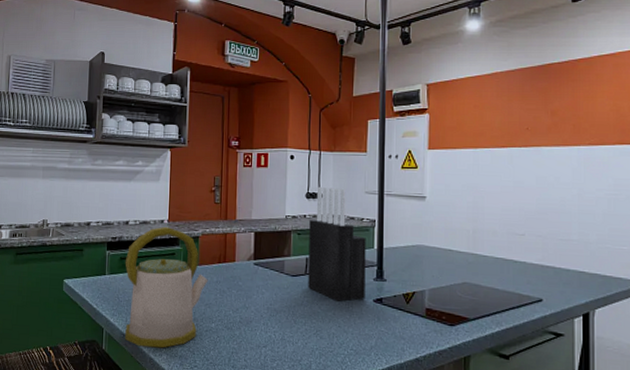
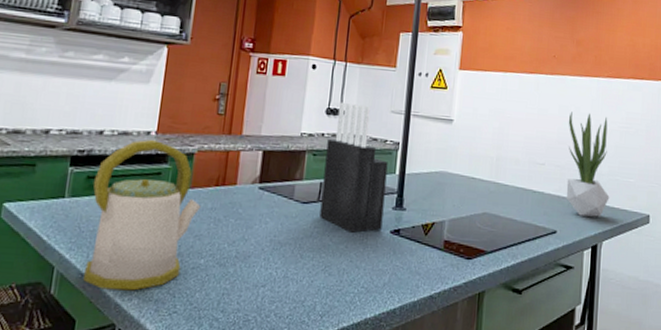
potted plant: none [547,182,600,286] -> present [566,111,610,217]

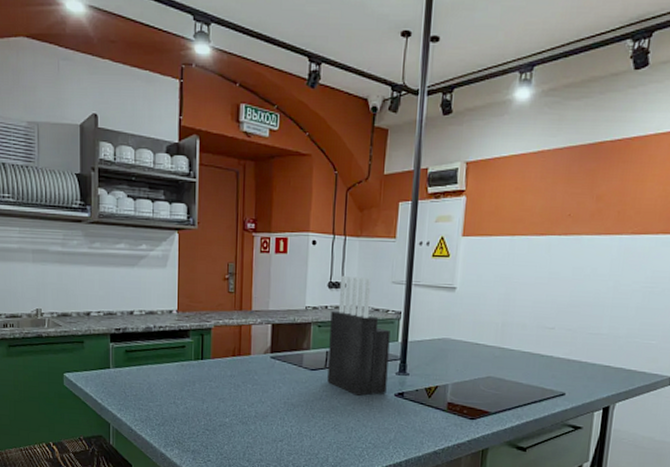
kettle: present [83,139,201,291] -> none [130,317,222,443]
potted plant: present [566,111,610,217] -> none [576,273,629,380]

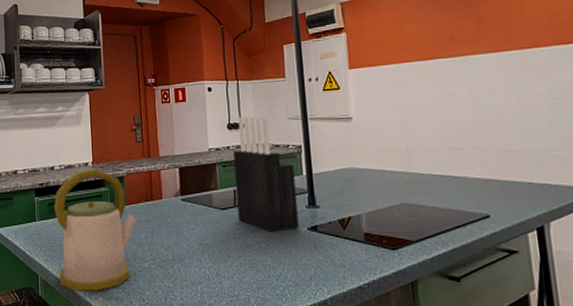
kettle: none [130,317,222,443] -> present [53,169,137,291]

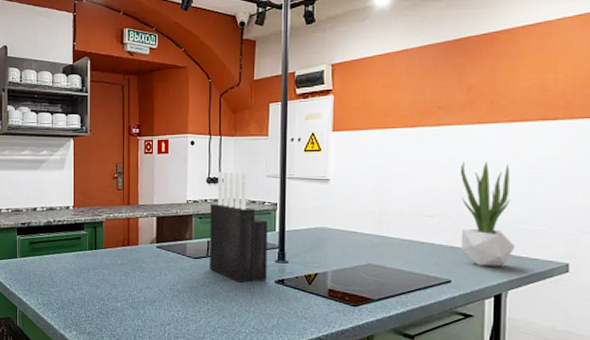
kettle: present [53,169,137,291] -> none [34,212,113,325]
potted plant: none [482,89,550,197] -> present [459,161,515,267]

